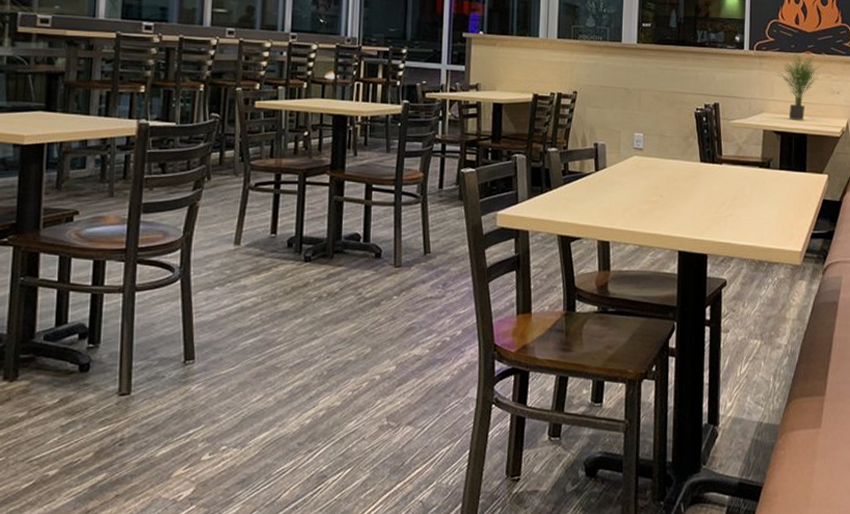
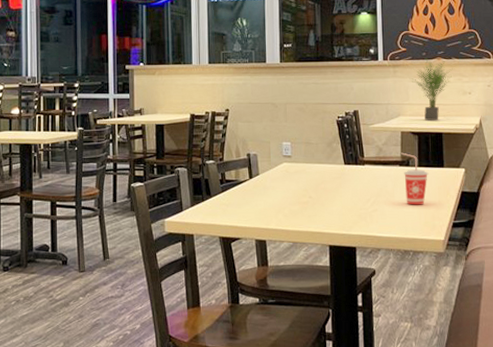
beverage cup: none [761,153,790,212] -> present [400,152,429,205]

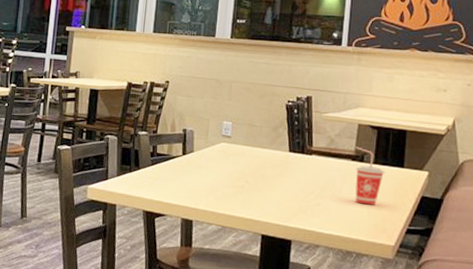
potted plant: present [410,58,453,121] -> none [375,48,428,116]

